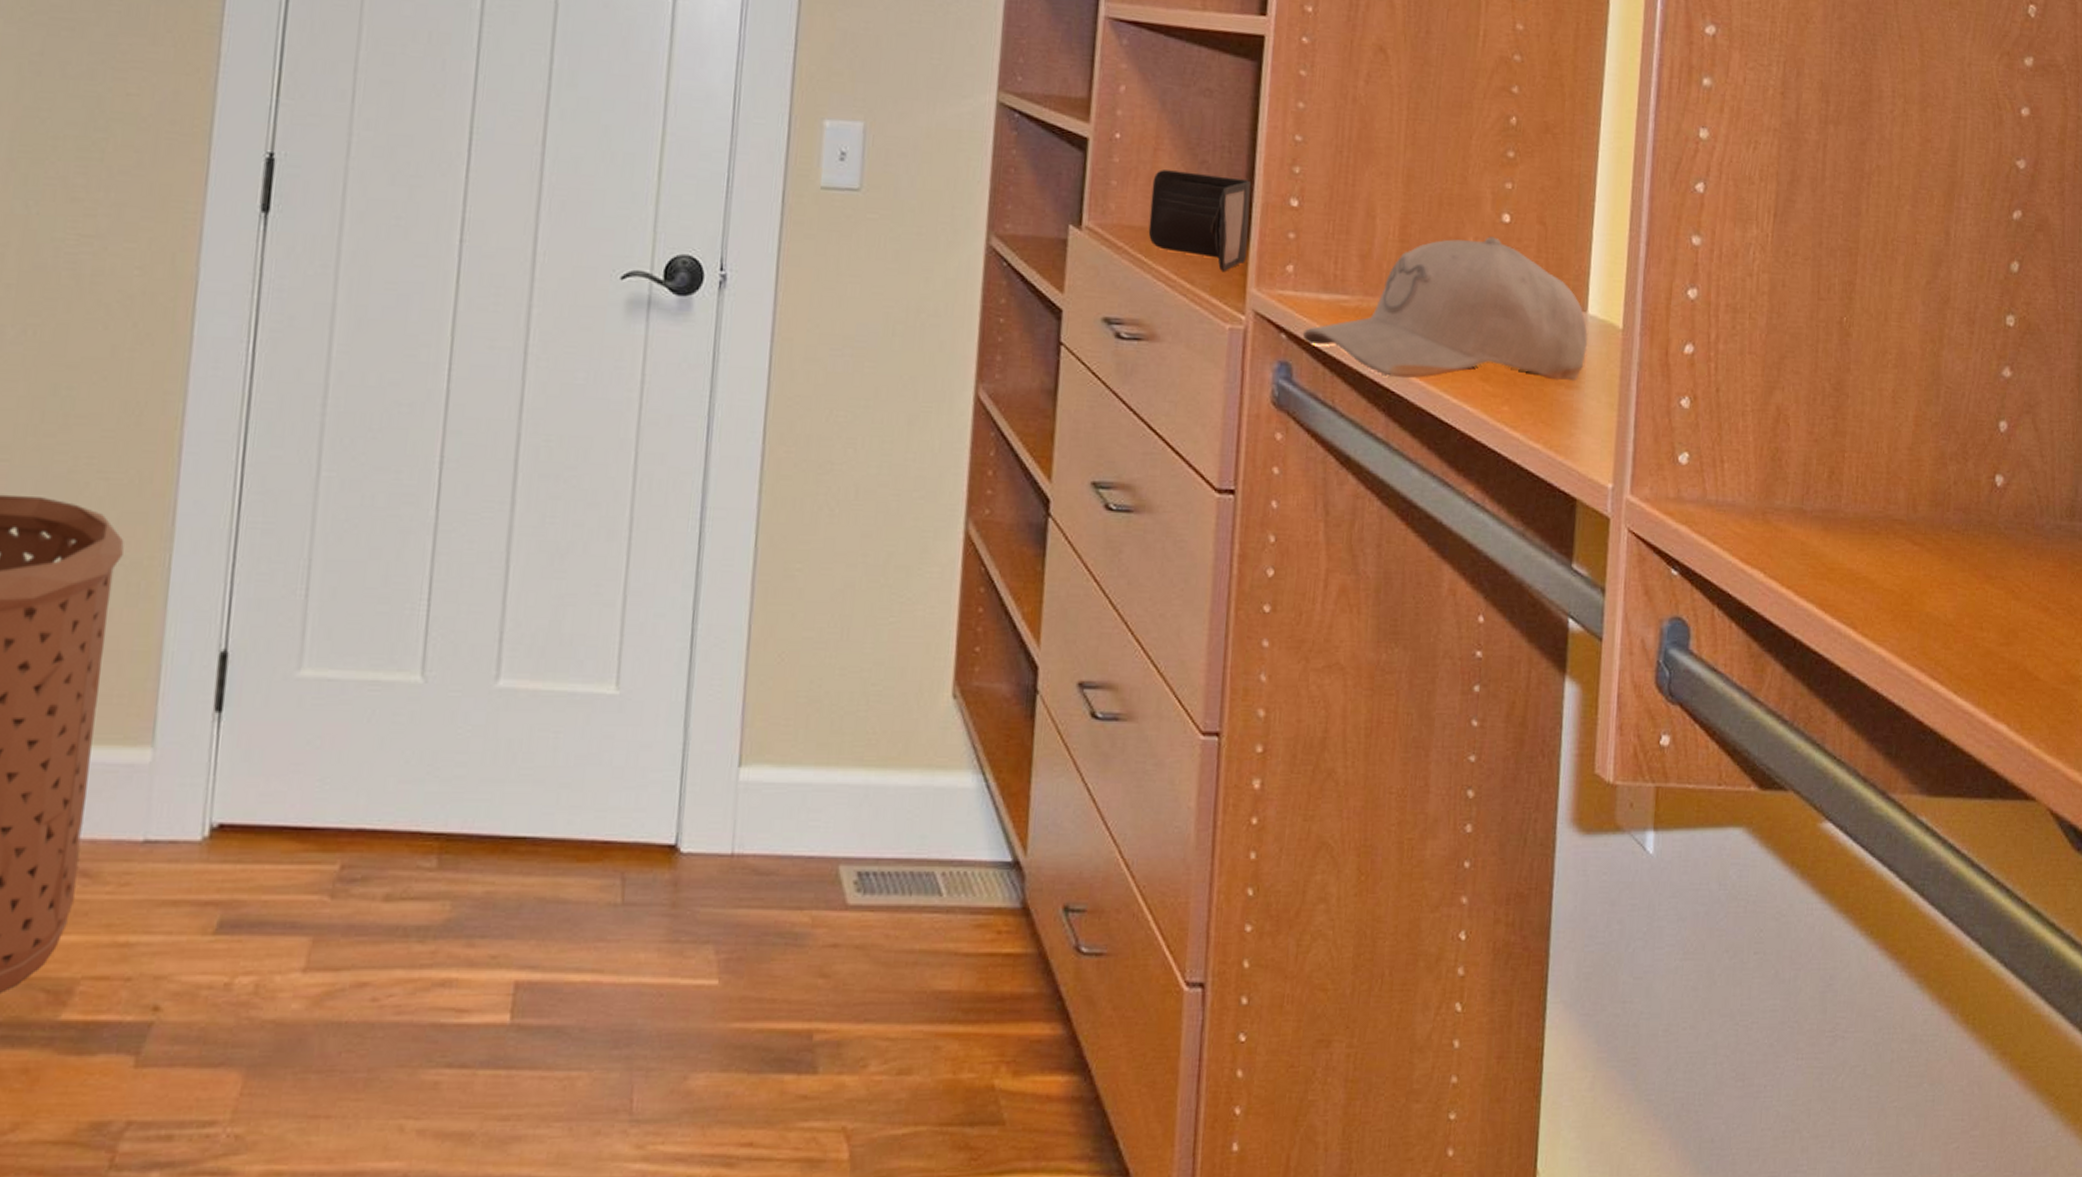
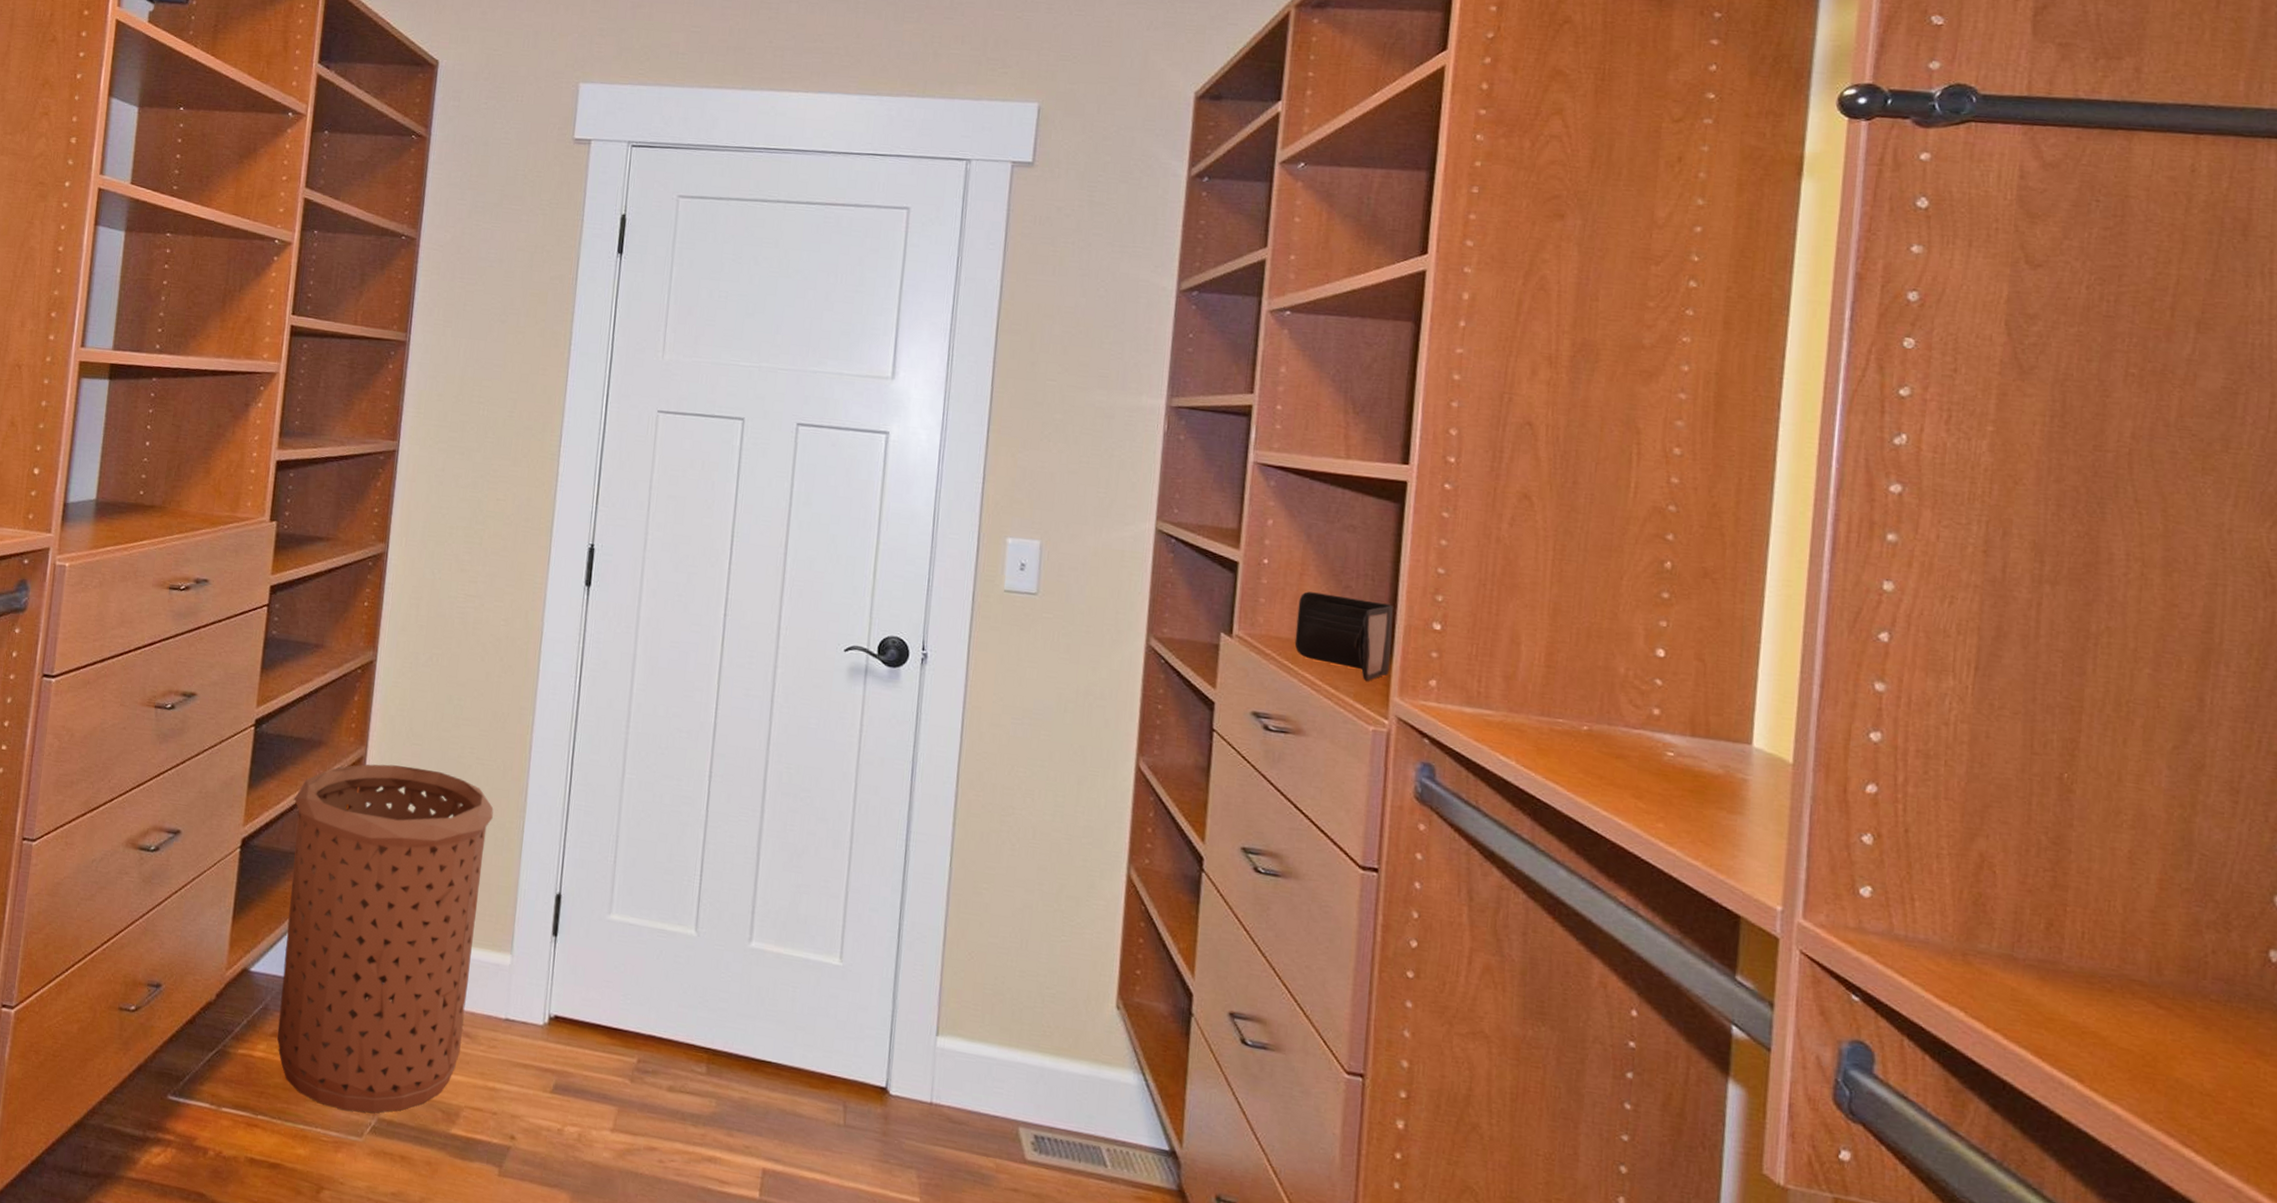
baseball cap: present [1302,236,1588,382] -> none [1445,668,1752,808]

